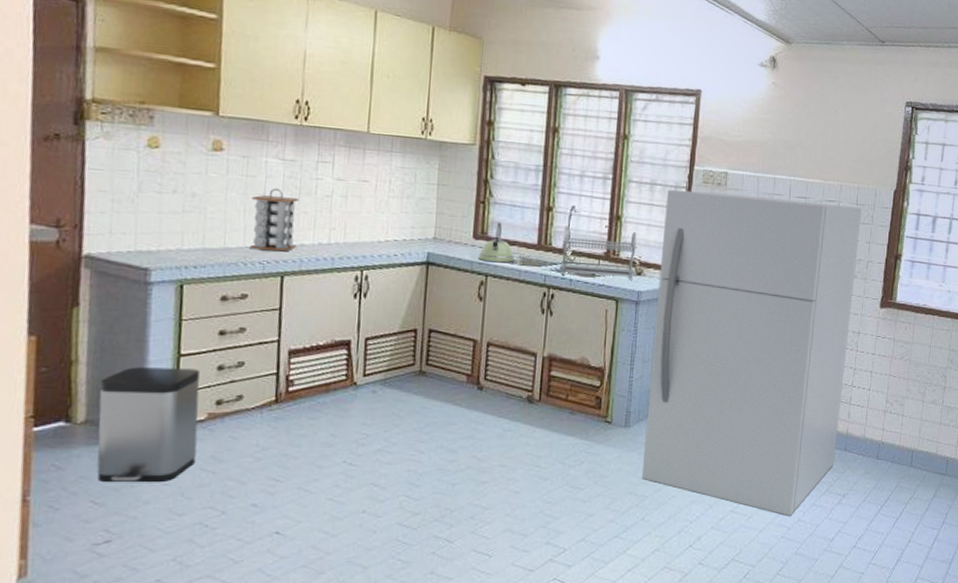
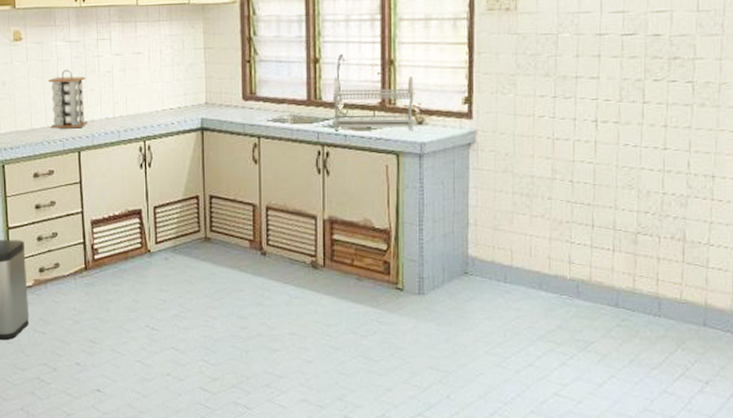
kettle: present [478,222,515,263] -> none [249,80,285,123]
refrigerator: present [641,189,862,516] -> none [442,15,706,404]

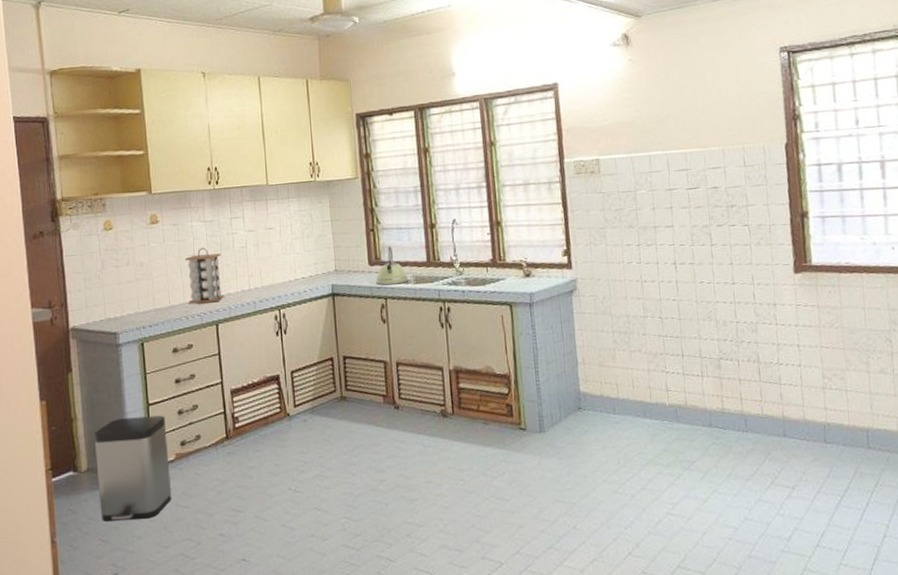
kettle: none [249,80,285,123] -> present [376,246,408,286]
dish rack: present [332,76,416,132] -> none [449,235,524,288]

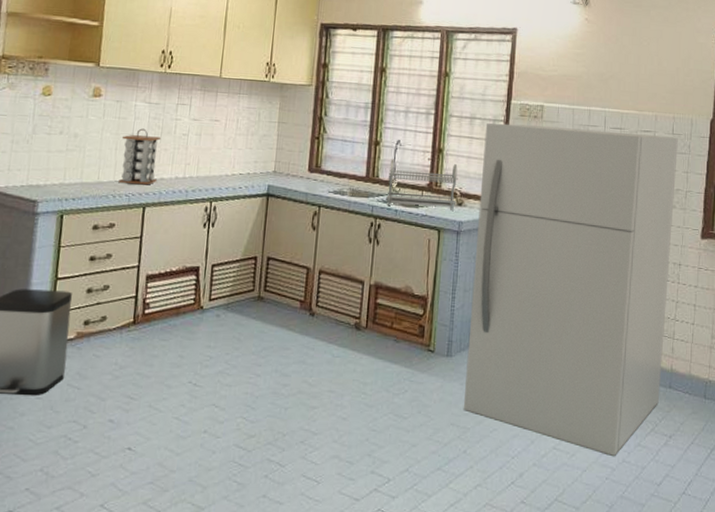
kettle: present [376,246,408,286] -> none [312,156,345,195]
dish rack: none [449,235,524,288] -> present [386,159,458,211]
refrigerator: none [541,169,775,515] -> present [463,123,678,456]

